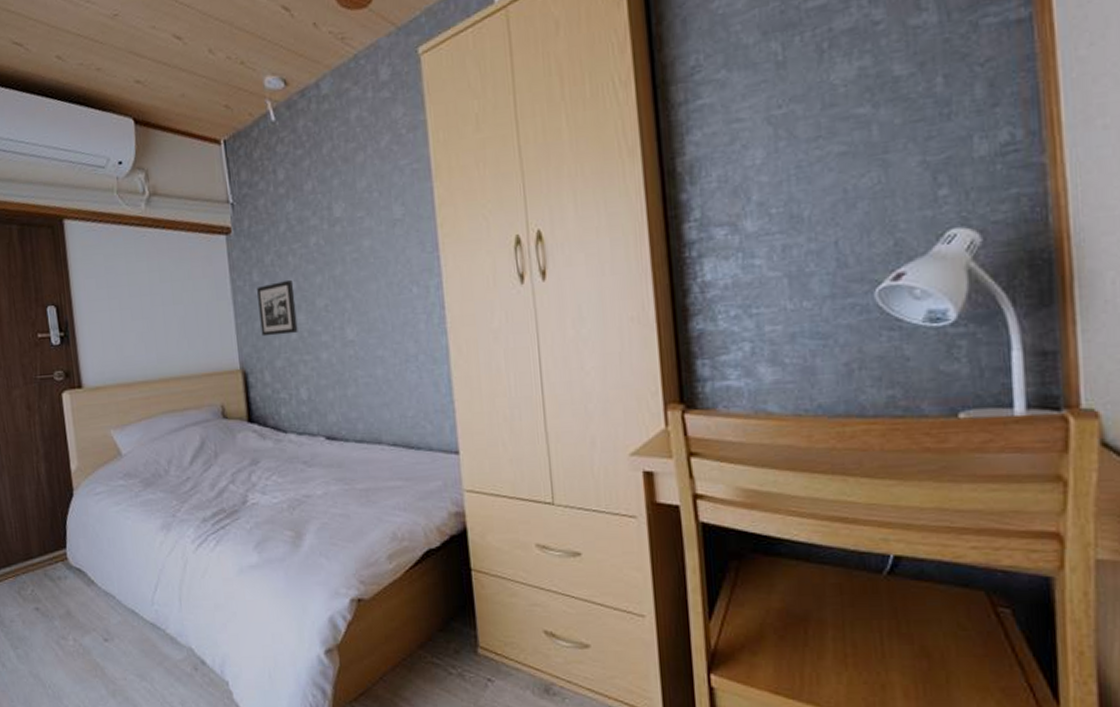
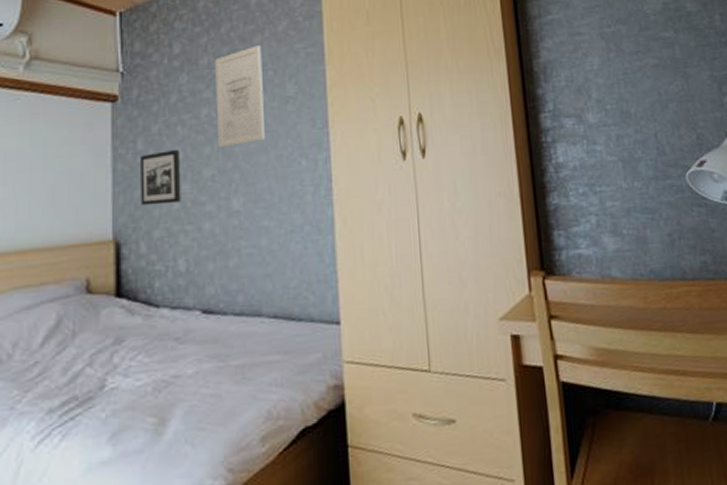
wall art: none [319,165,374,277] -> present [215,45,265,148]

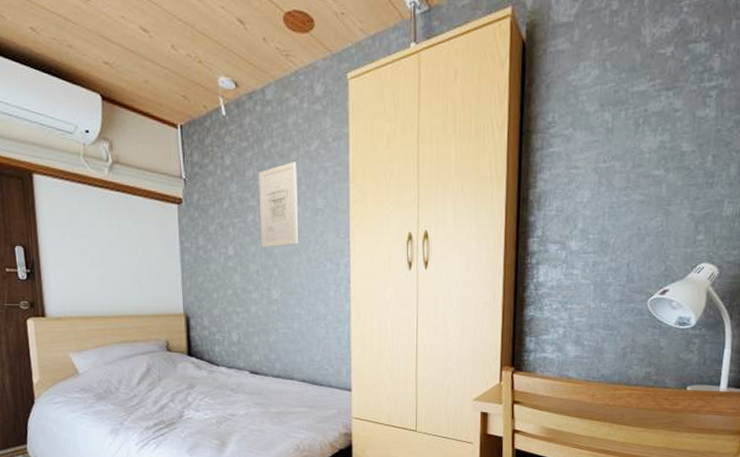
picture frame: present [140,149,181,206] -> none [202,246,233,290]

